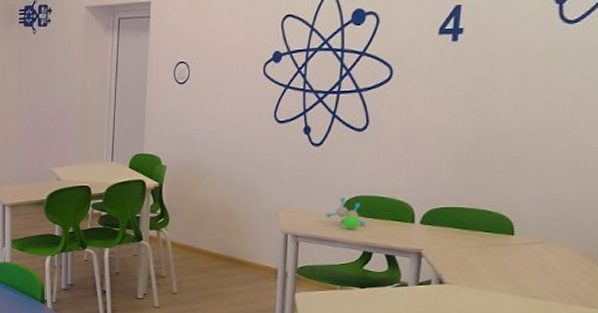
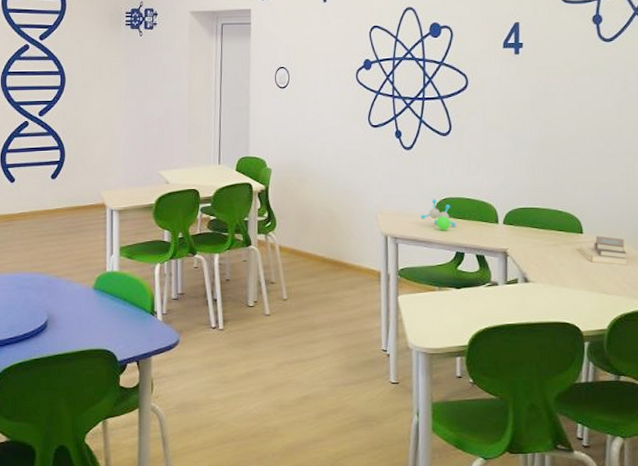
books: none [507,237,566,269] -> present [579,235,628,265]

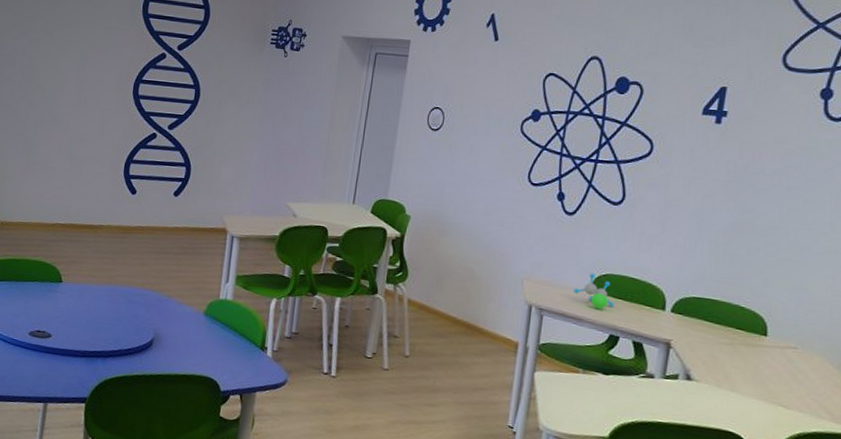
books: present [579,235,628,265] -> none [759,341,819,380]

